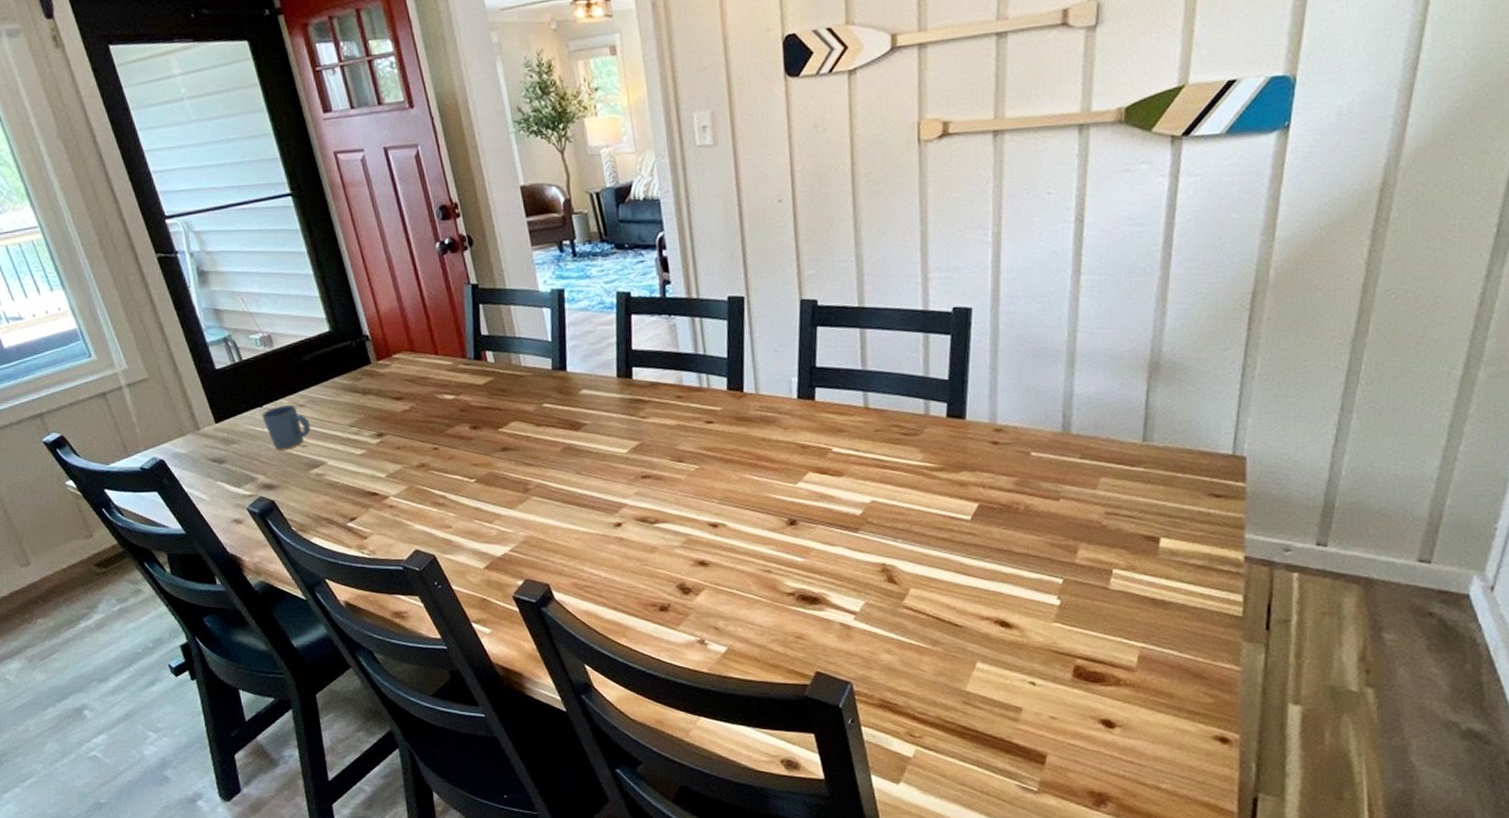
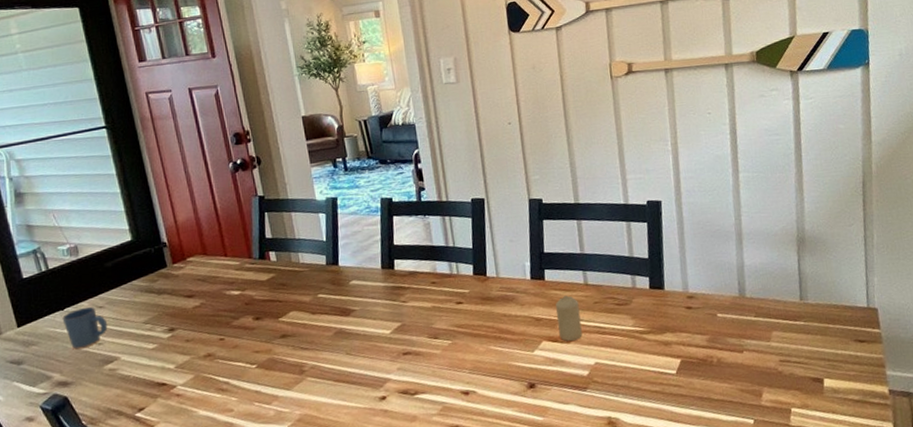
candle: none [826,420,858,474] -> present [555,295,582,341]

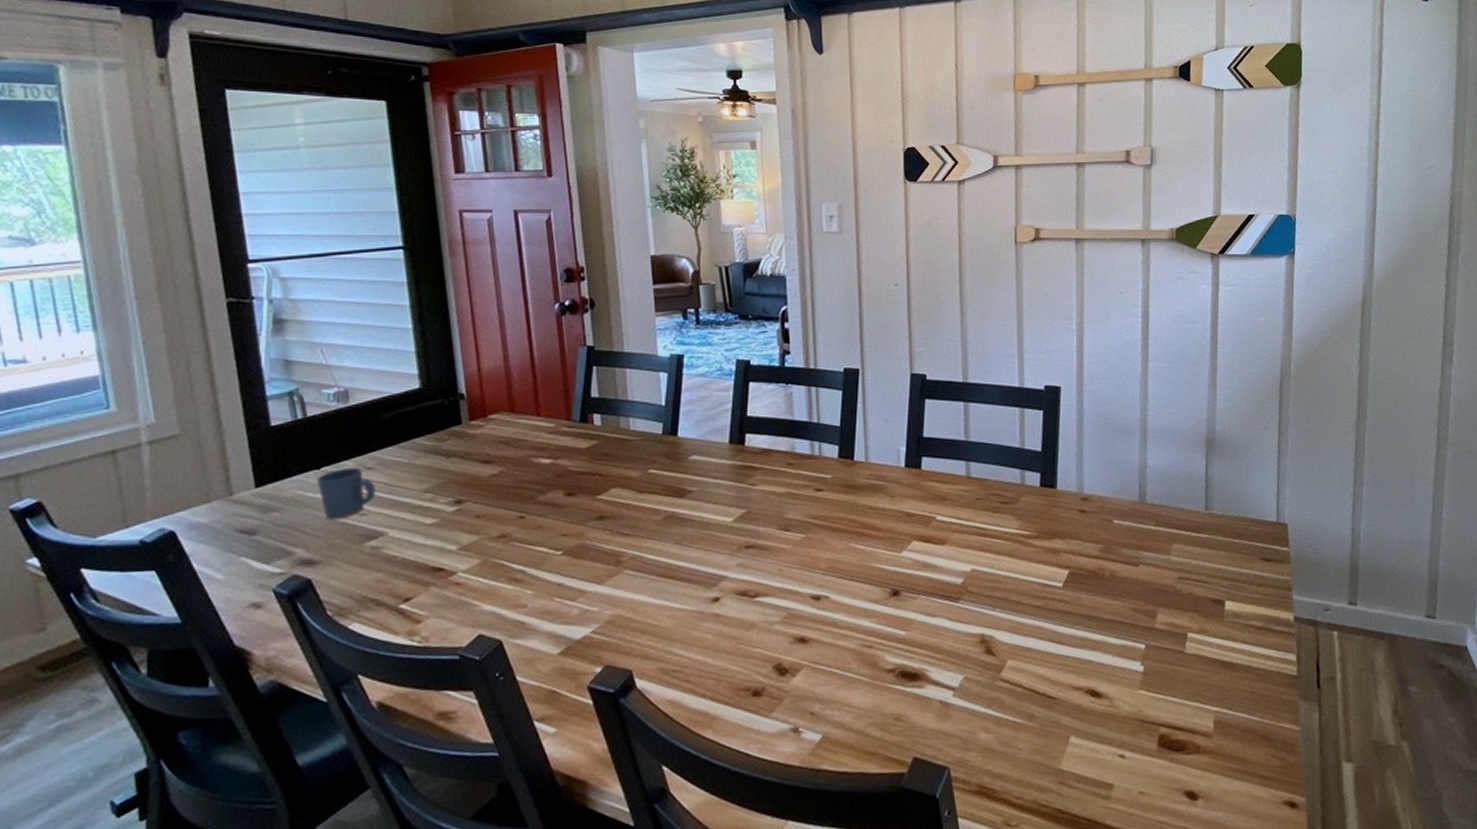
candle: present [555,295,582,341] -> none [930,489,959,542]

